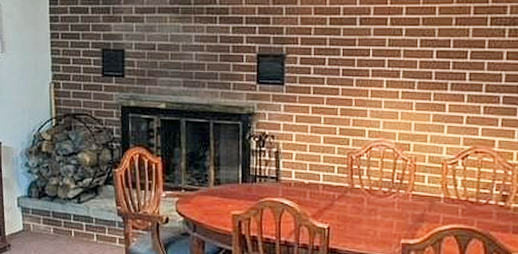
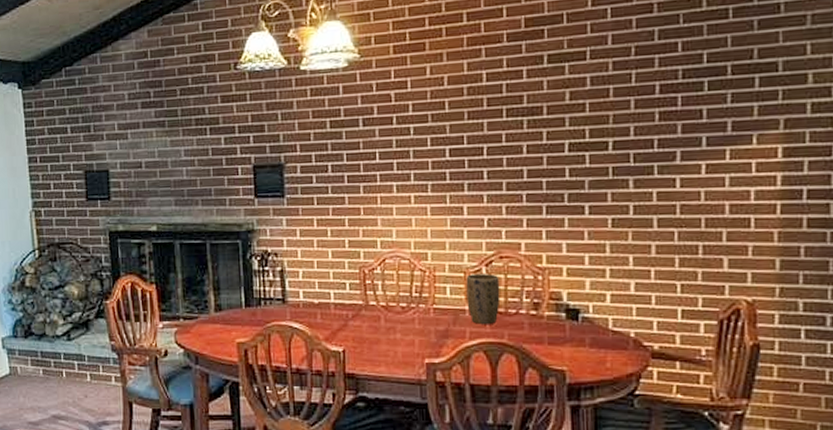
plant pot: none [442,166,474,212] -> present [466,274,501,324]

